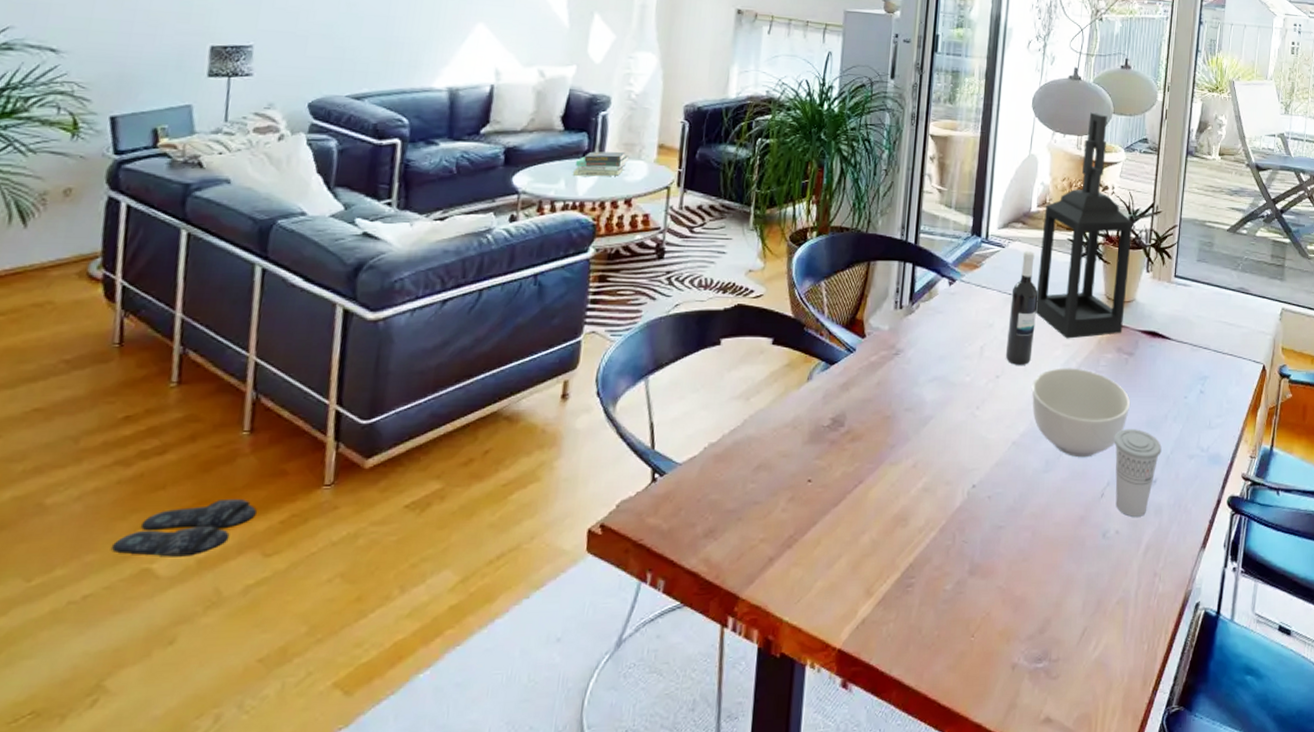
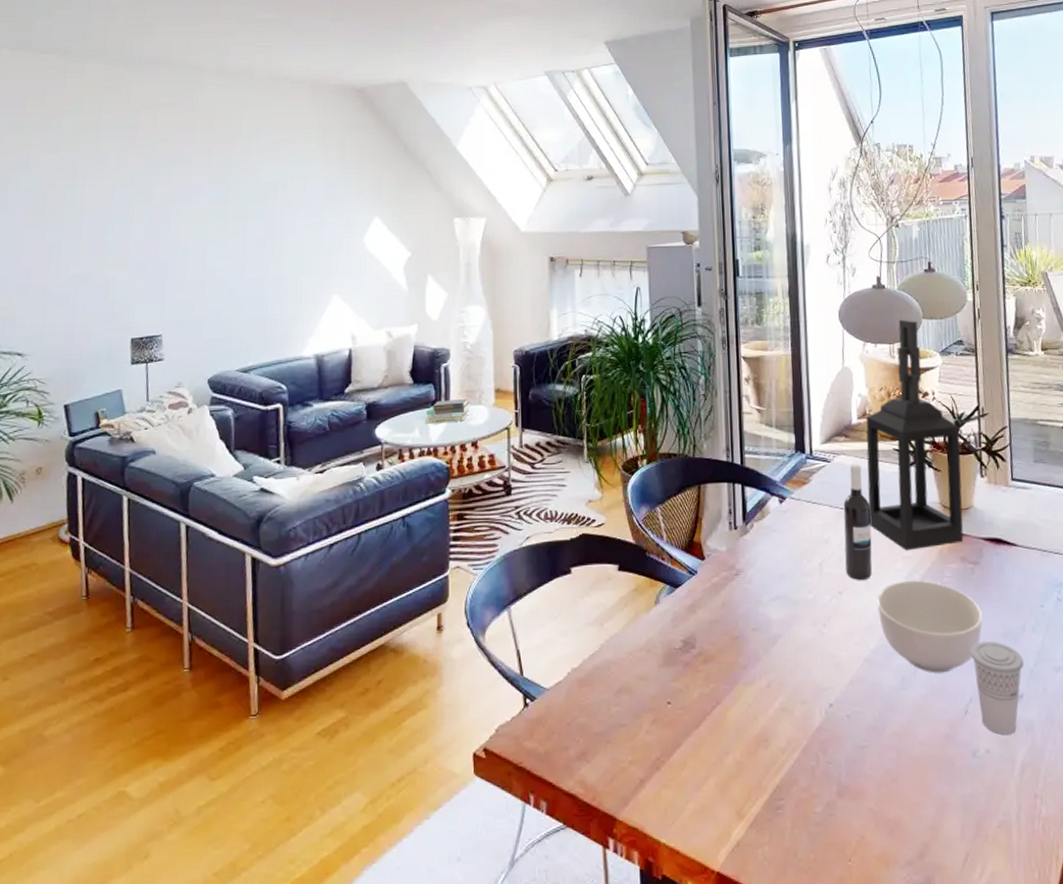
slippers: present [112,498,257,557] -> none [96,728,201,781]

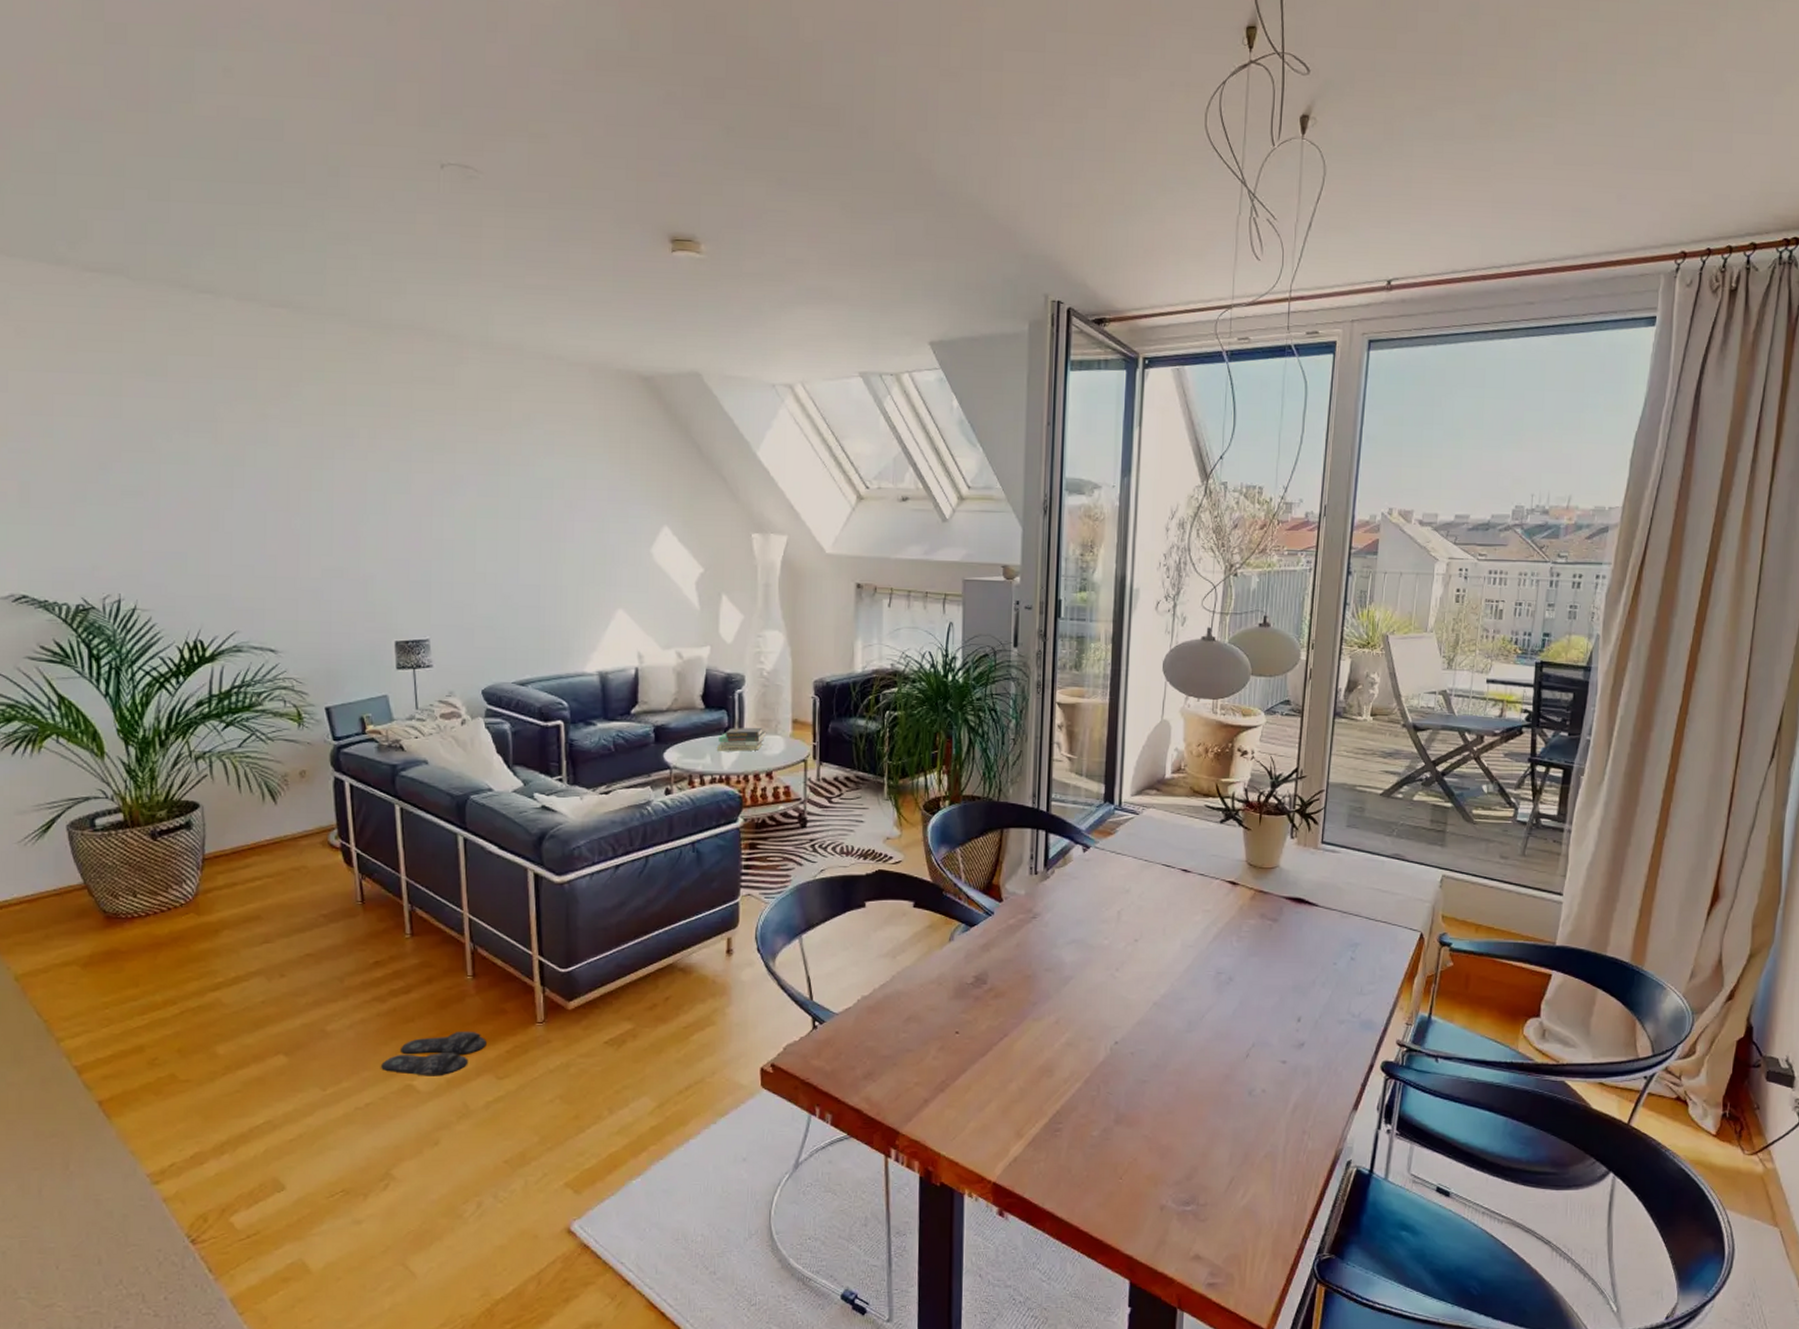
slippers: none [96,728,201,781] -> present [381,1031,487,1076]
wine bottle: present [843,463,873,580] -> none [1143,817,1176,929]
lantern: present [865,319,964,551] -> none [1172,674,1276,905]
bowl: present [876,580,984,673] -> none [1171,933,1276,1020]
cup: present [970,641,1024,735] -> none [1258,993,1310,1077]

